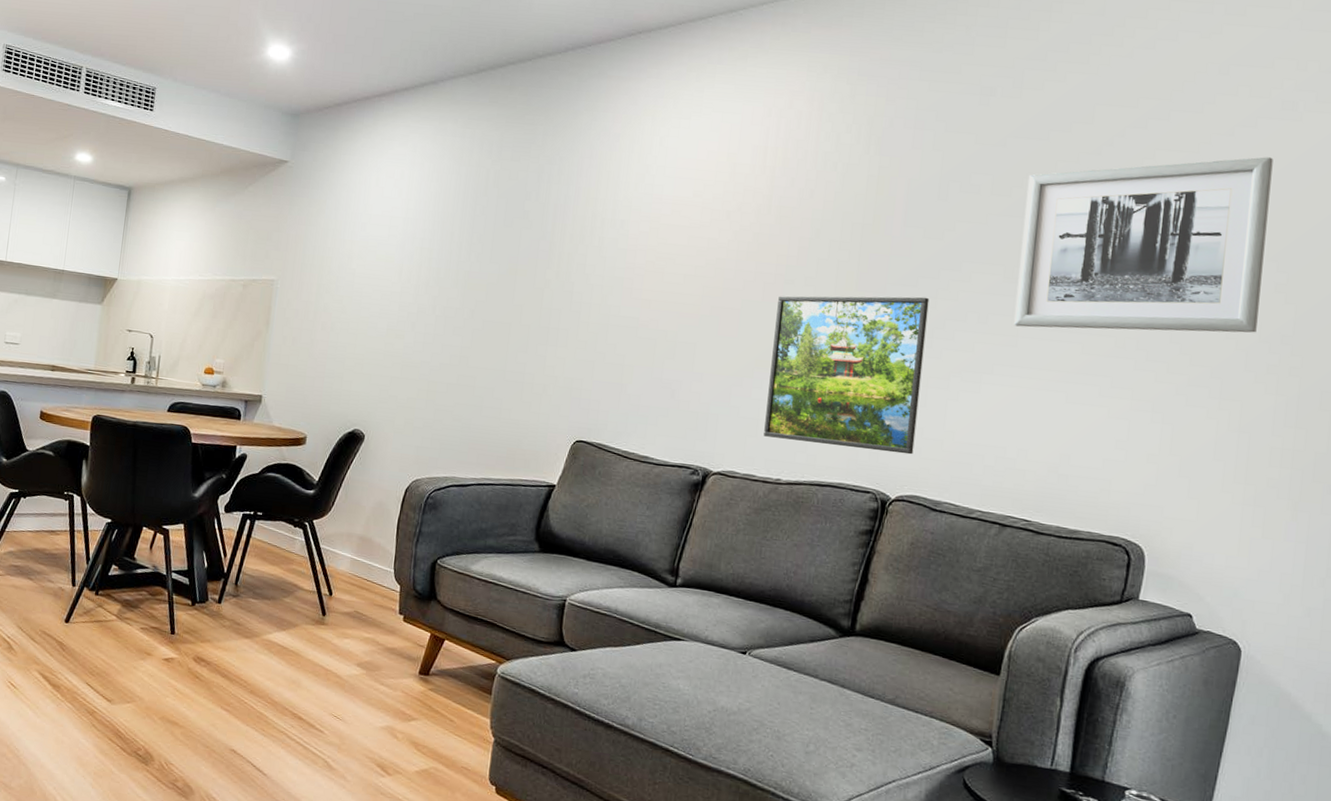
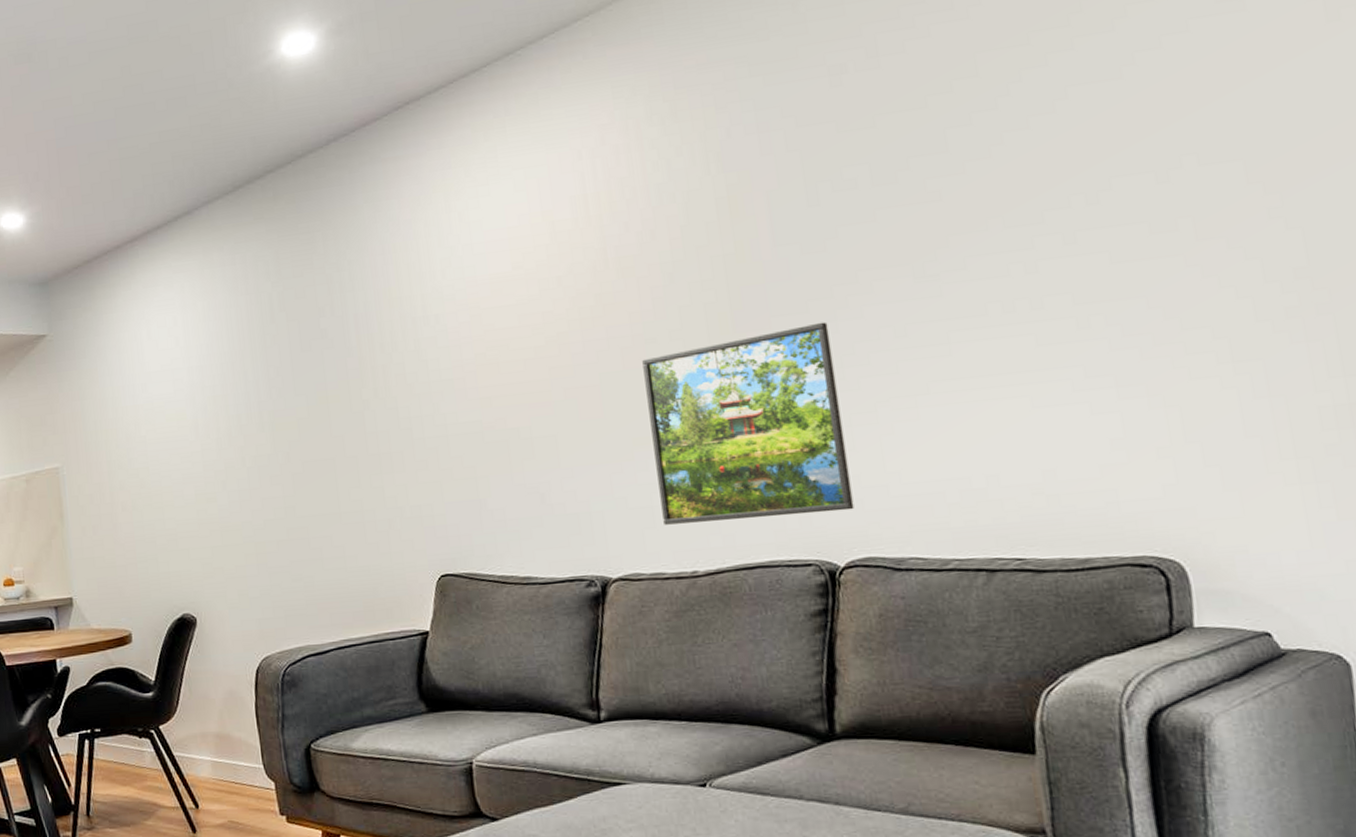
wall art: present [1014,157,1273,333] -> none [914,61,1259,332]

